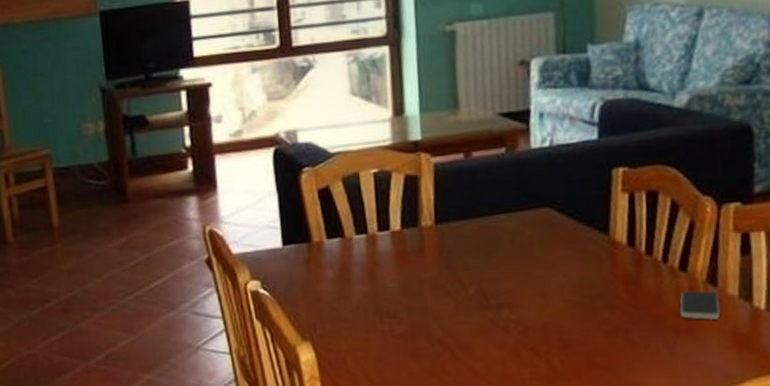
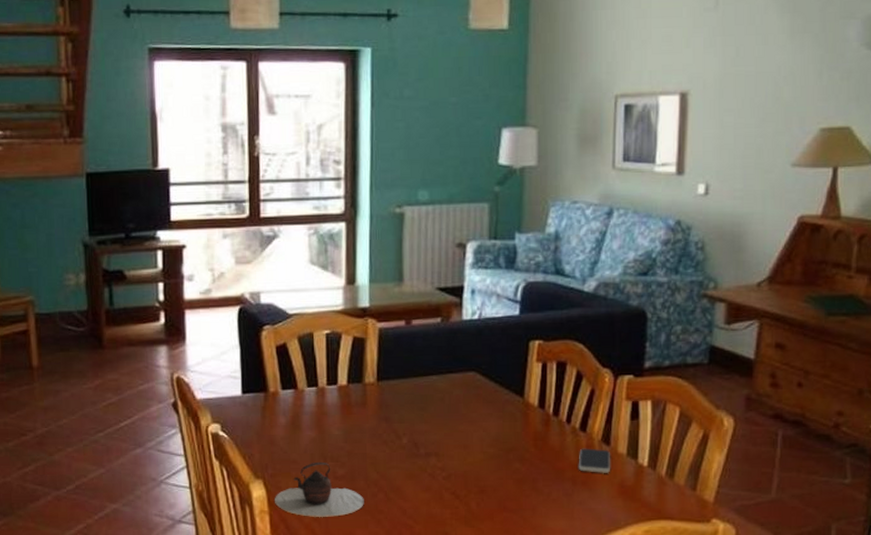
teapot: none [326,318,428,382] -> present [275,461,364,517]

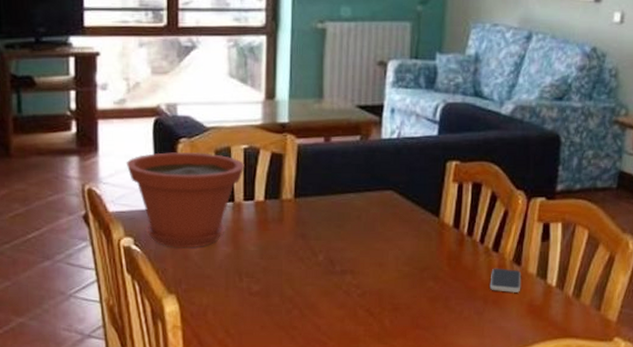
plant pot: none [212,338,327,433] -> present [126,151,245,247]
teapot: present [275,461,364,517] -> none [188,277,279,333]

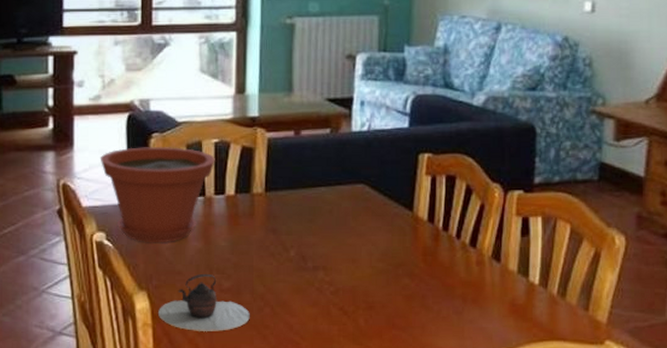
teapot: none [188,277,279,333] -> present [158,273,250,331]
smartphone: present [489,268,521,292] -> none [468,264,501,291]

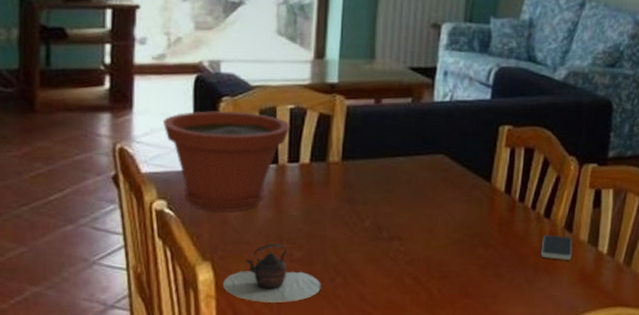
smartphone: none [468,264,501,291] -> present [540,235,572,260]

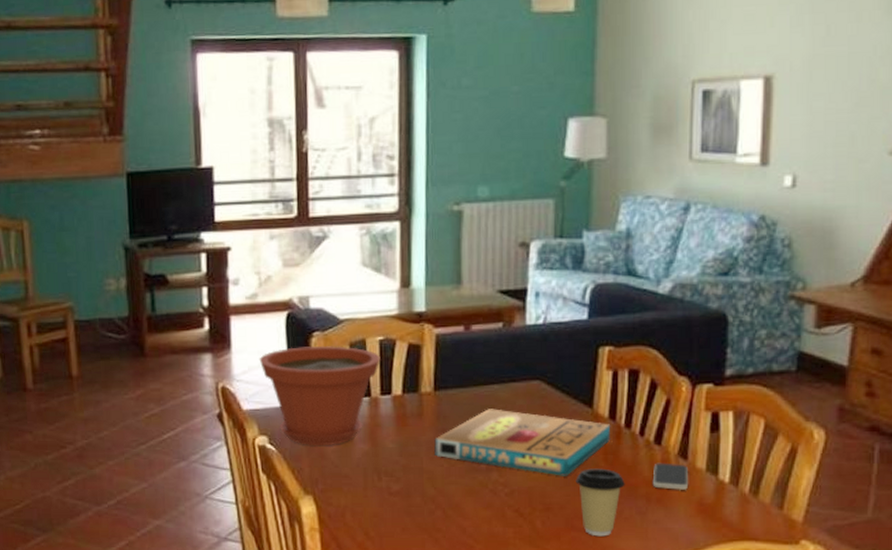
teapot: present [223,243,321,302] -> none [325,476,421,535]
pizza box: none [339,180,507,246] -> present [434,409,611,476]
coffee cup: none [472,239,517,303] -> present [576,468,625,537]

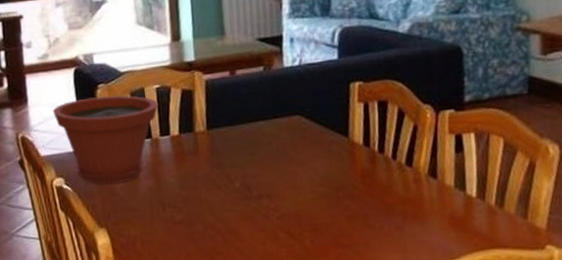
pizza box: present [434,409,611,476] -> none [210,142,367,199]
coffee cup: present [576,468,625,537] -> none [338,190,383,252]
smartphone: present [652,463,688,490] -> none [407,182,439,206]

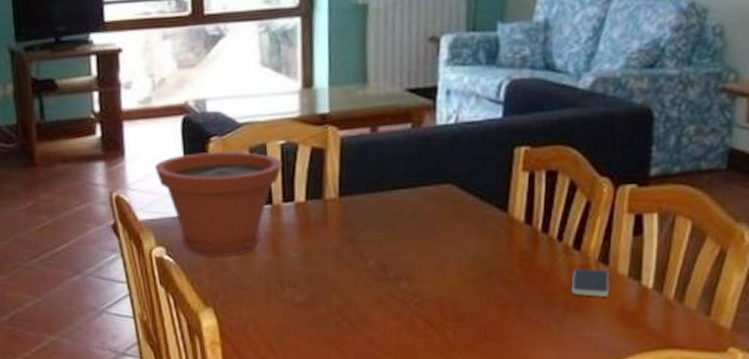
smartphone: none [407,182,439,206] -> present [571,268,609,297]

